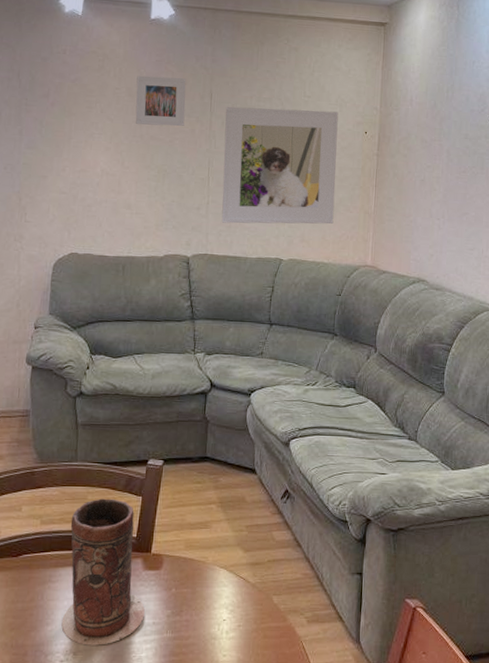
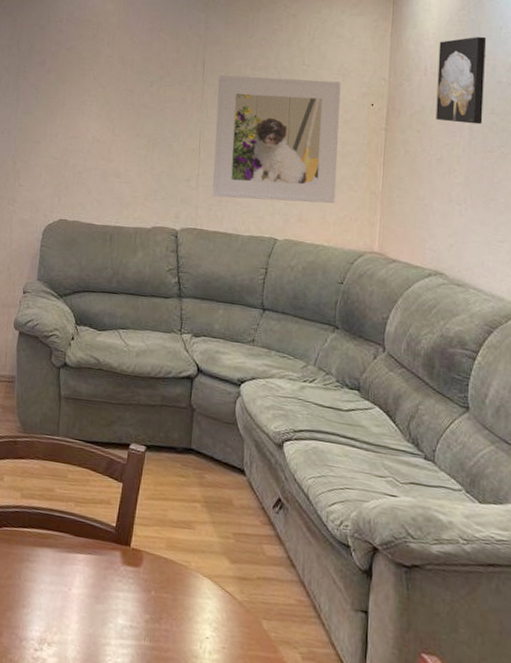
vase: present [61,498,145,645] -> none [37,479,122,641]
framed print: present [135,75,186,127] -> none [127,43,179,95]
wall art: none [420,69,462,148] -> present [436,36,487,125]

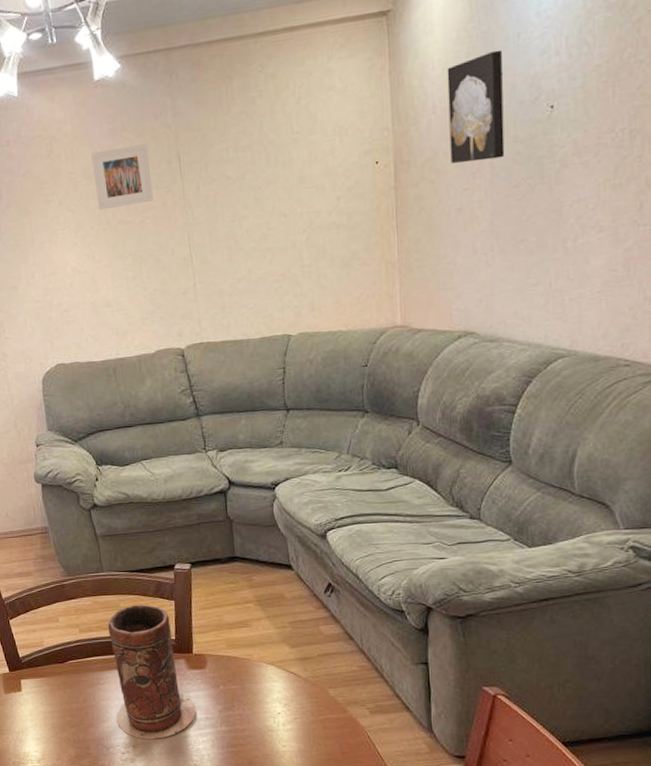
vase: none [37,479,122,641] -> present [107,604,196,739]
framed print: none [127,43,179,95] -> present [91,144,154,211]
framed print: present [212,75,341,204] -> none [198,144,348,305]

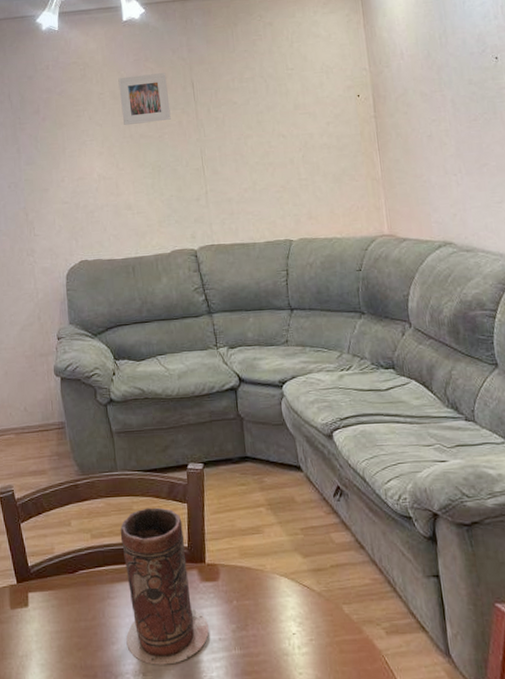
wall art: present [447,49,505,163] -> none [410,13,463,99]

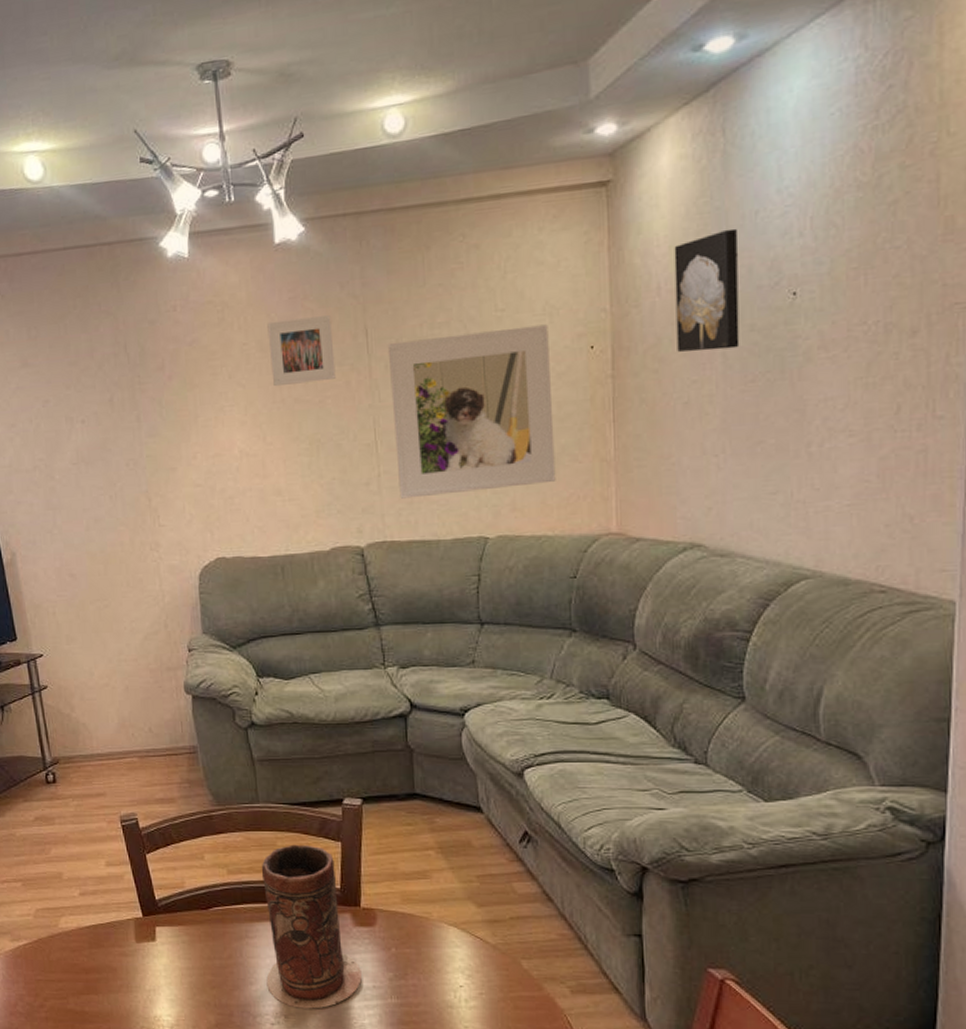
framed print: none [209,79,340,211] -> present [387,324,556,499]
wall art: none [410,13,463,99] -> present [674,228,740,352]

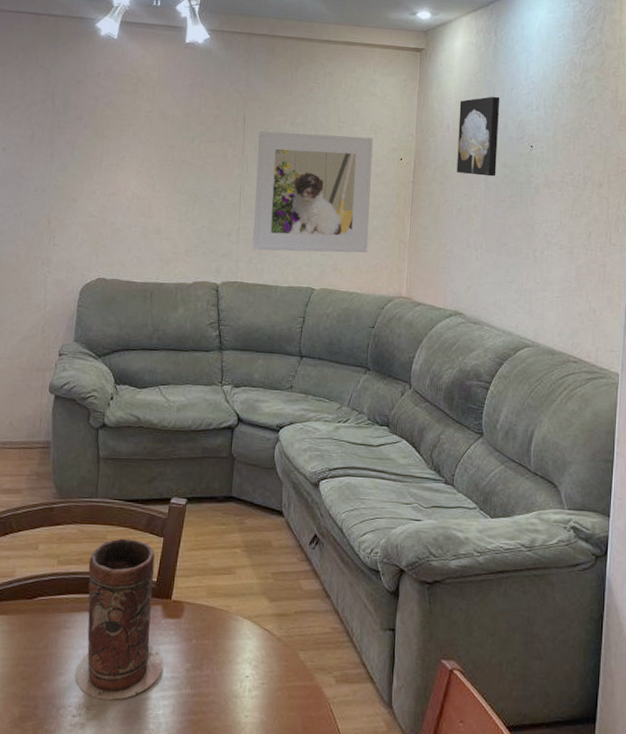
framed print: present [267,315,336,387] -> none [167,99,220,151]

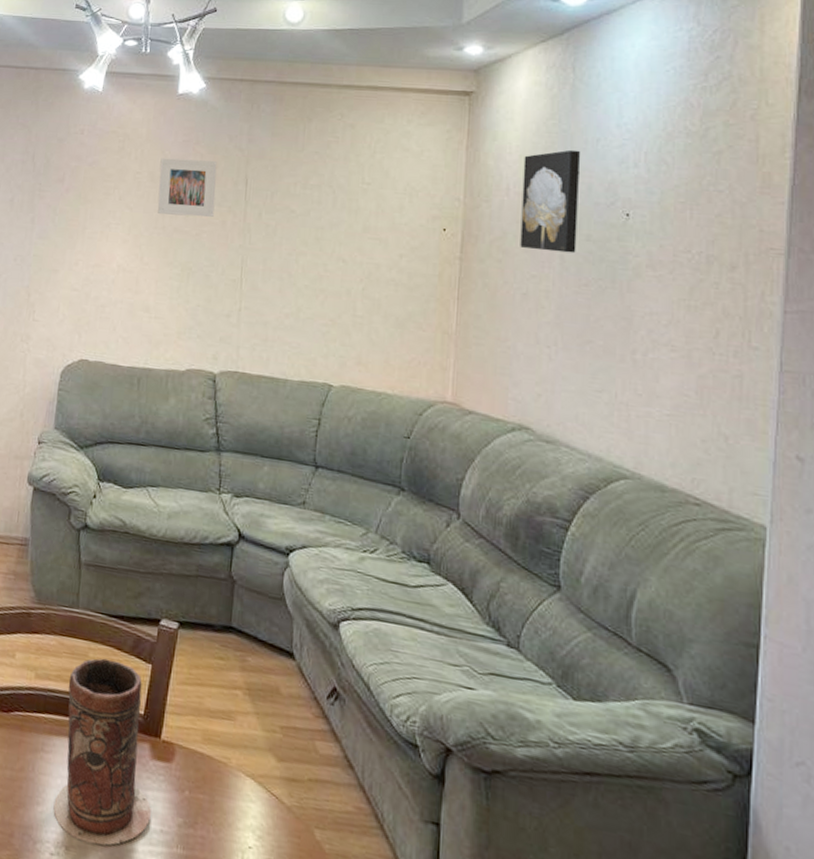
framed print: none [167,99,220,151] -> present [157,158,217,218]
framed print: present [252,131,373,253] -> none [256,194,407,345]

